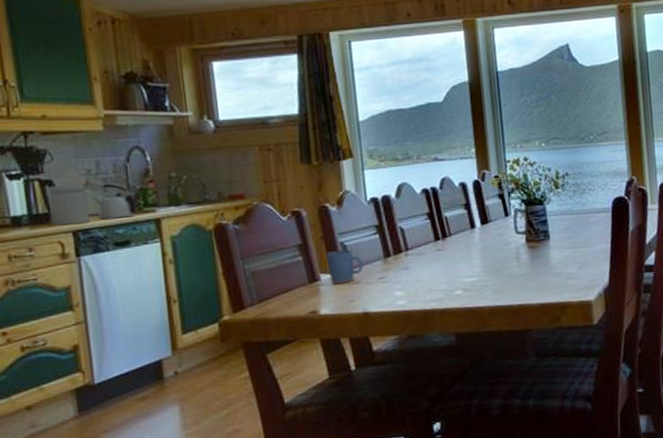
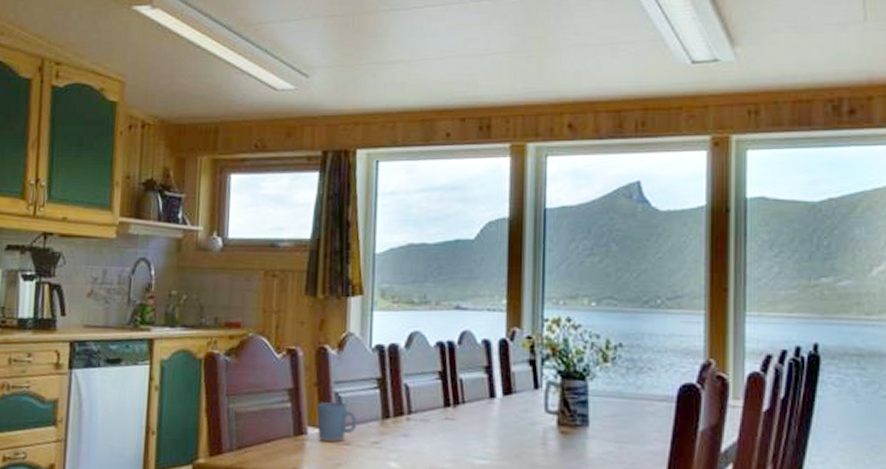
jar: present [47,184,90,226] -> none [52,291,90,335]
kettle: present [91,183,137,221] -> none [93,294,133,334]

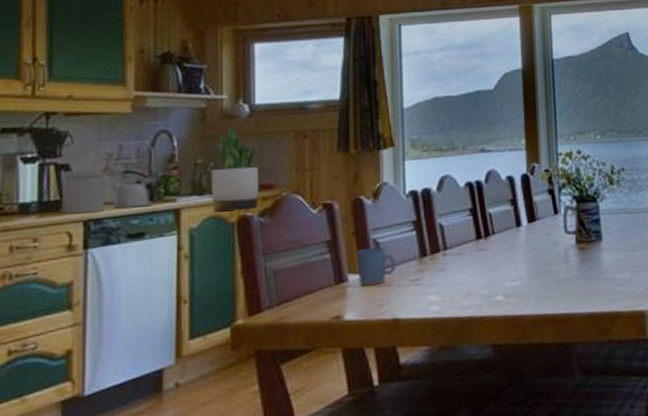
jar: none [52,291,90,335] -> present [62,169,105,215]
kettle: none [93,294,133,334] -> present [109,169,156,210]
planter: none [182,260,234,348] -> present [211,126,264,212]

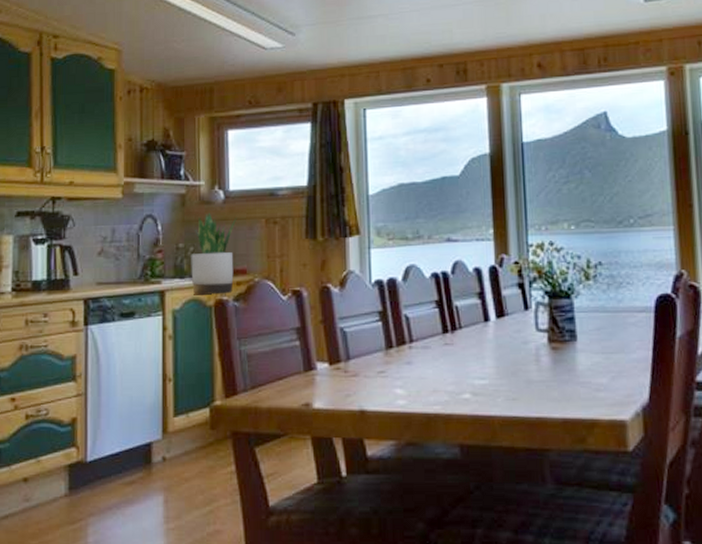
jar: present [62,169,105,215] -> none [66,251,101,293]
kettle: present [109,169,156,210] -> none [104,251,144,290]
mug: present [357,247,397,285] -> none [325,336,363,374]

